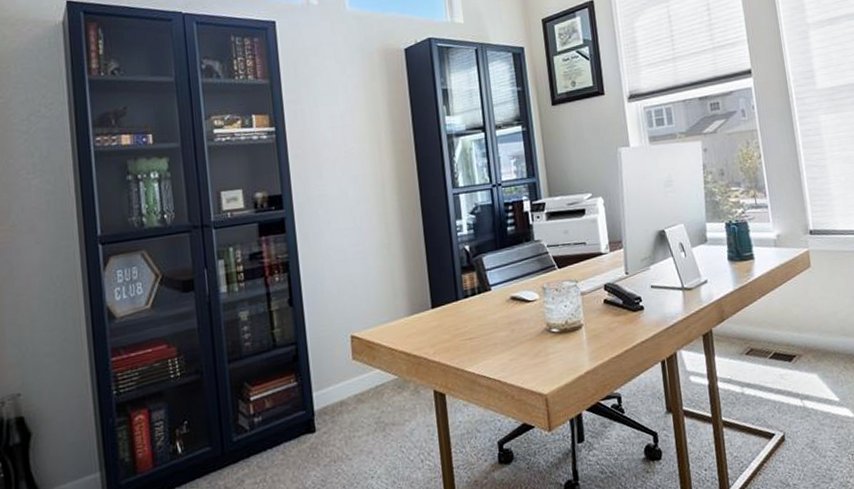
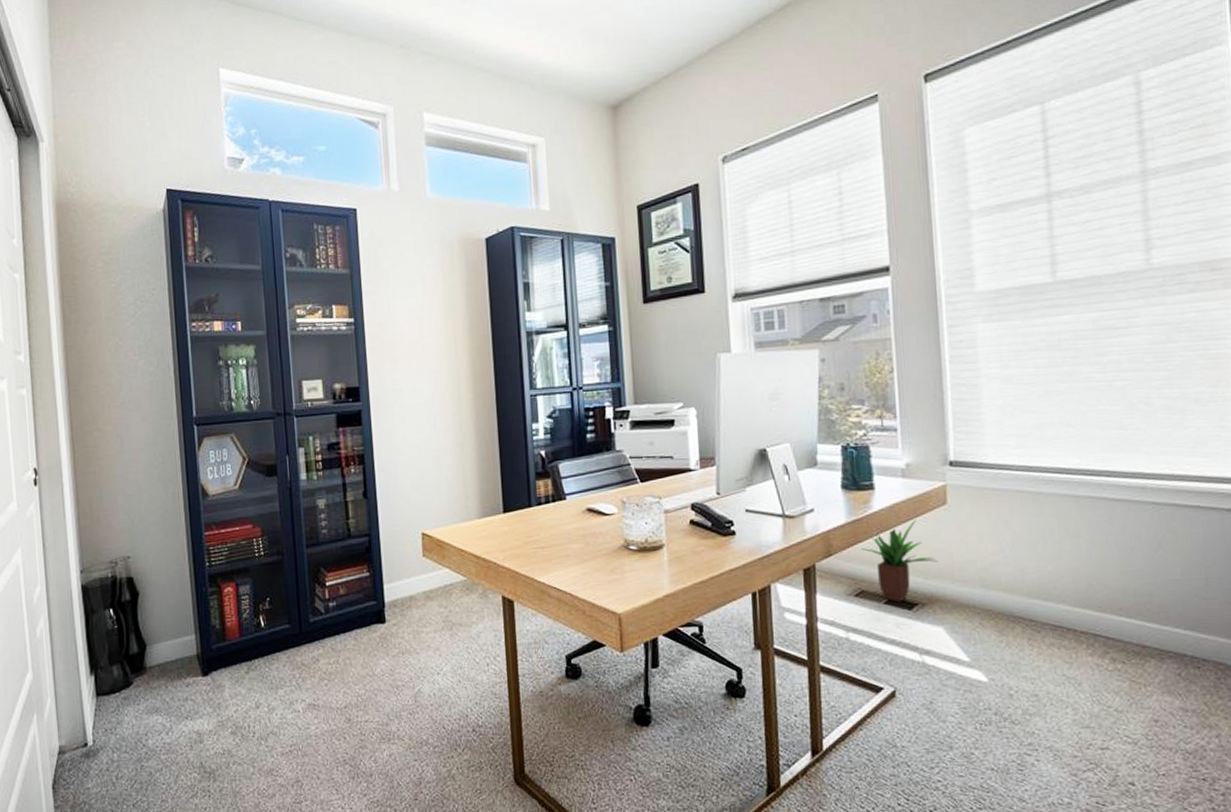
potted plant: none [747,283,808,356] -> present [861,520,938,603]

